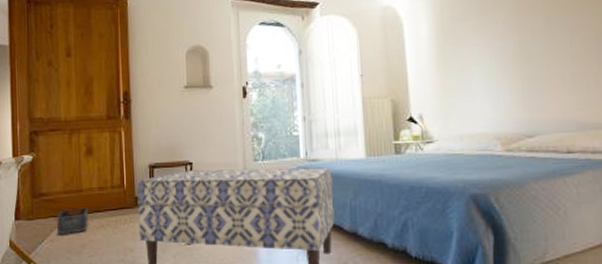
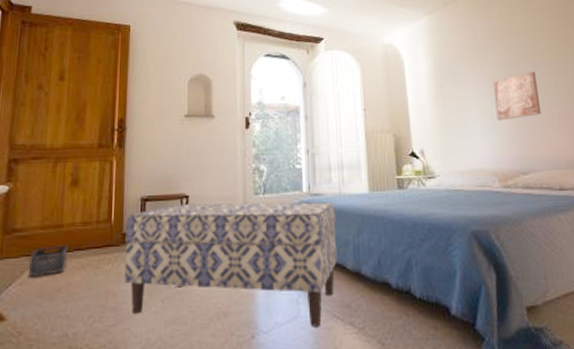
wall art: none [498,28,552,83] -> present [492,72,542,121]

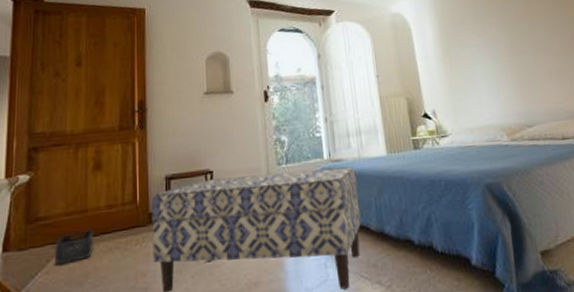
wall art: present [492,72,542,121] -> none [493,31,541,79]

